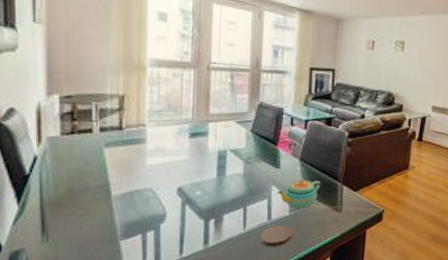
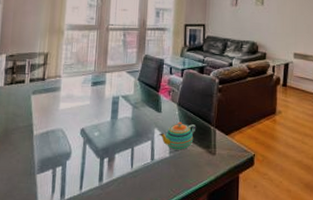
coaster: present [260,225,293,247] -> none [145,165,172,187]

